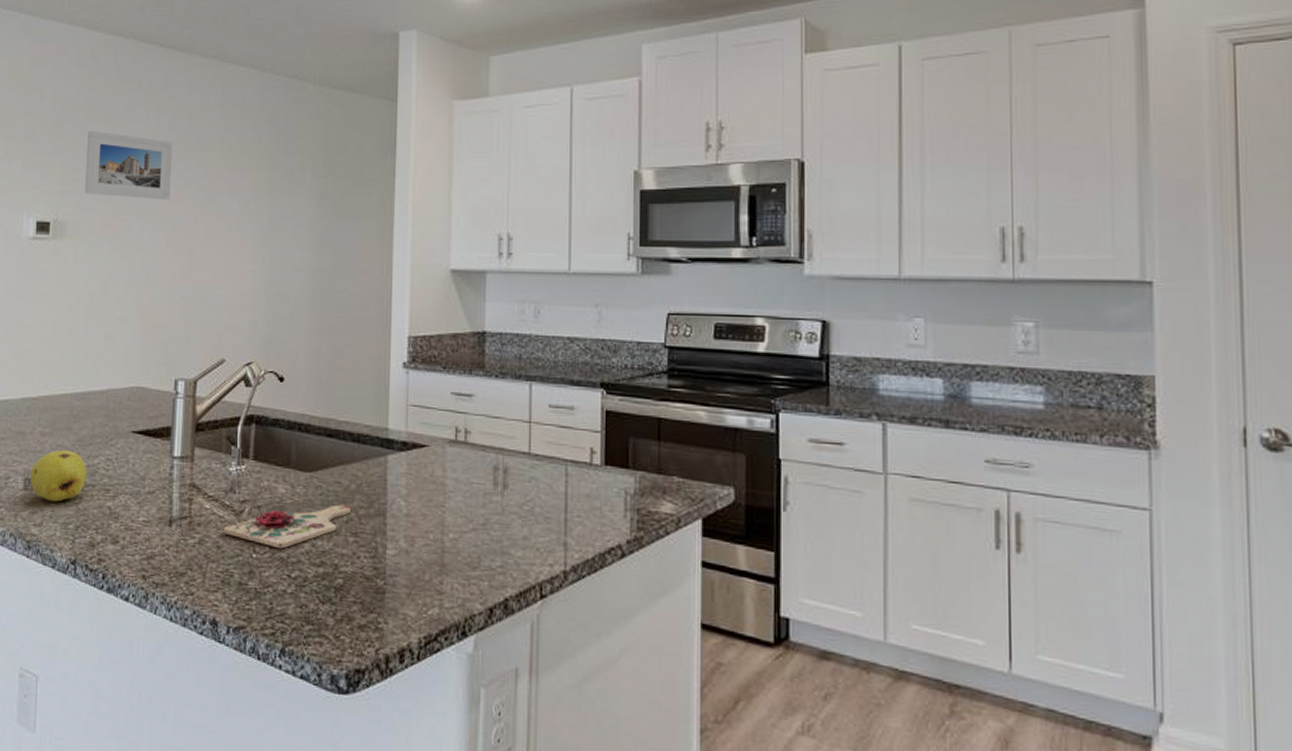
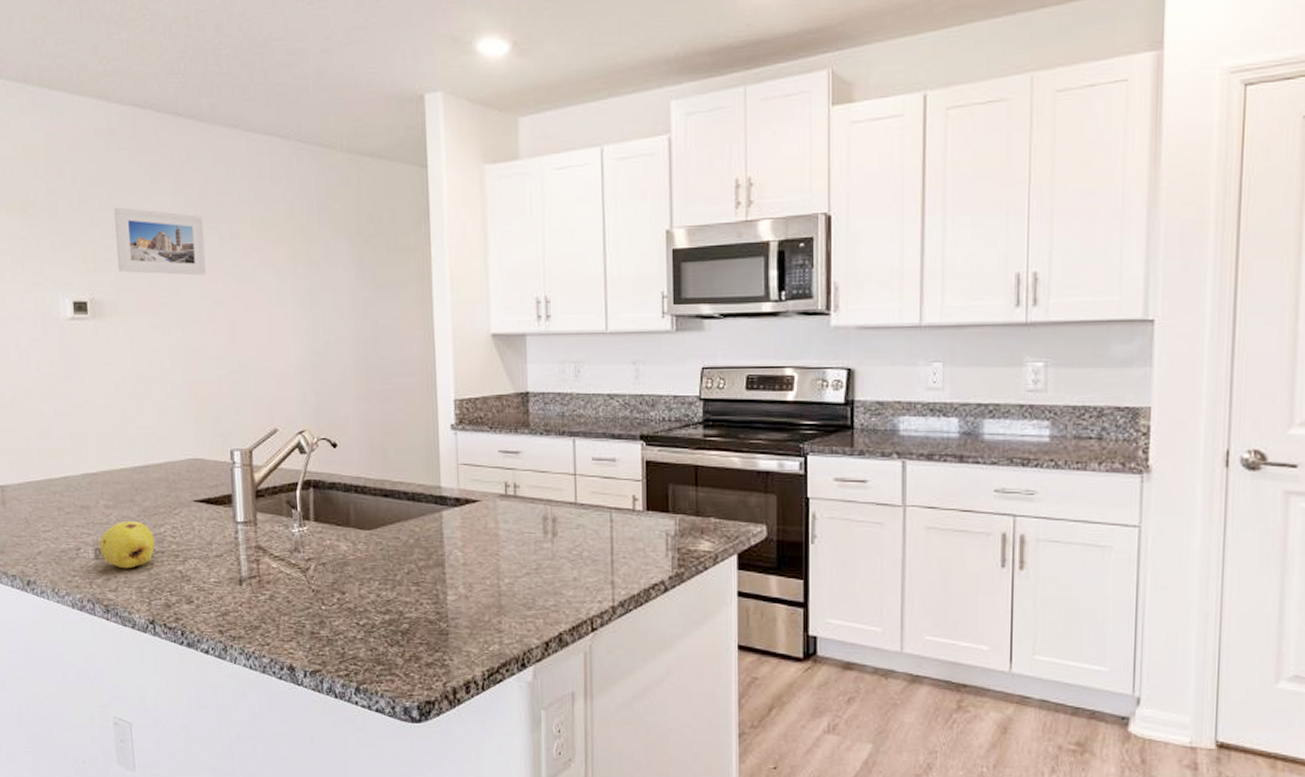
cutting board: present [223,504,351,549] -> none [291,558,411,600]

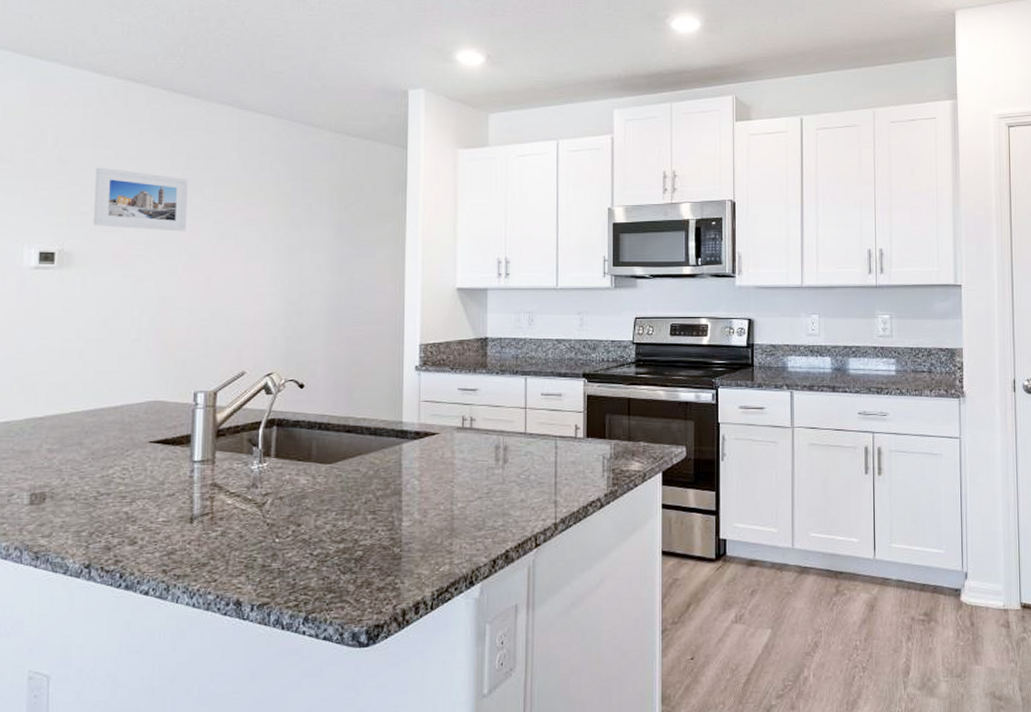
fruit: present [100,520,155,569] -> none [37,463,100,513]

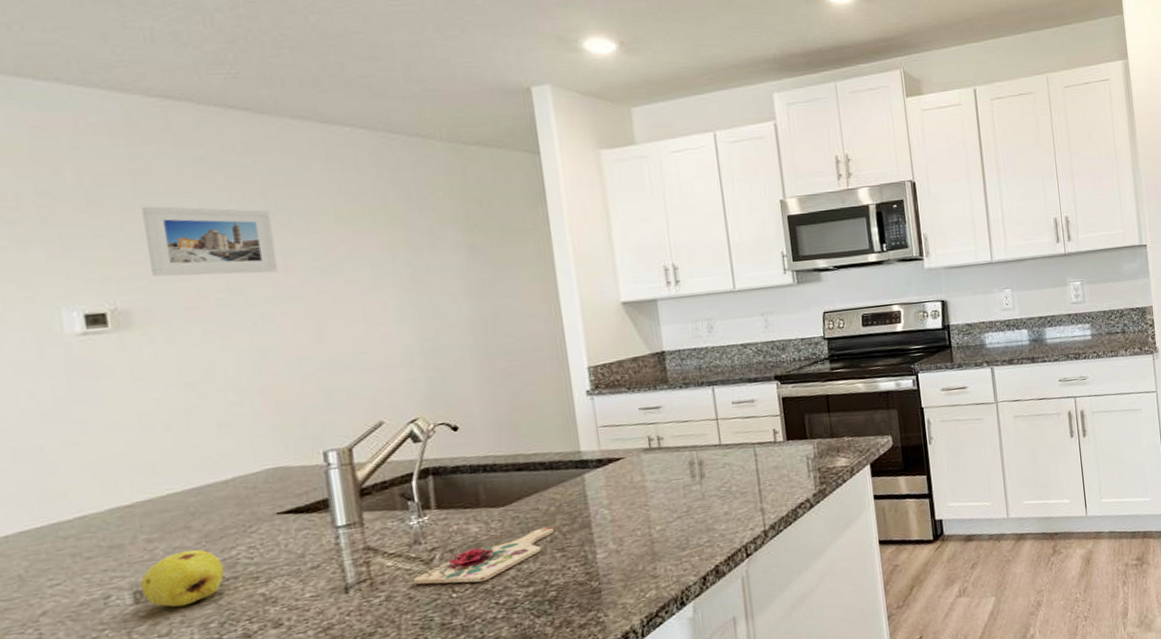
fruit: none [37,463,100,513] -> present [140,549,224,608]
cutting board: none [245,489,369,532] -> present [413,526,554,585]

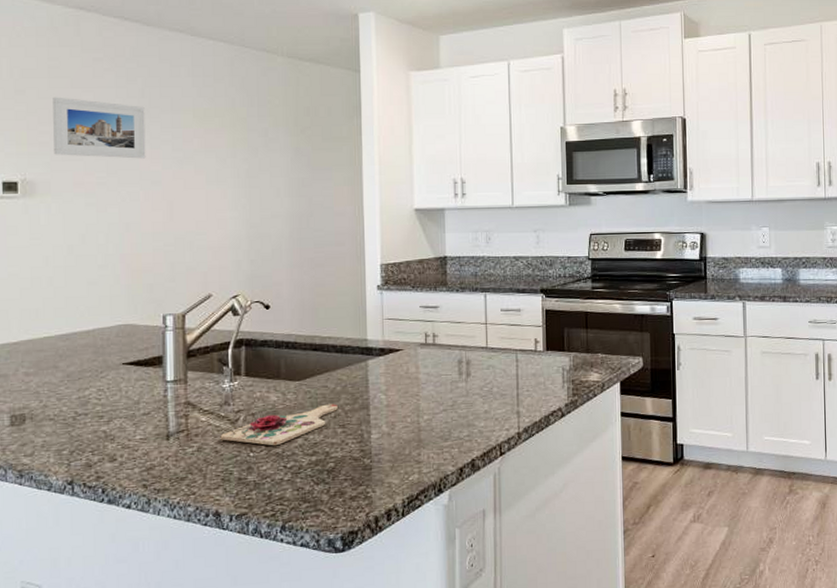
fruit: present [140,549,224,608] -> none [17,386,78,433]

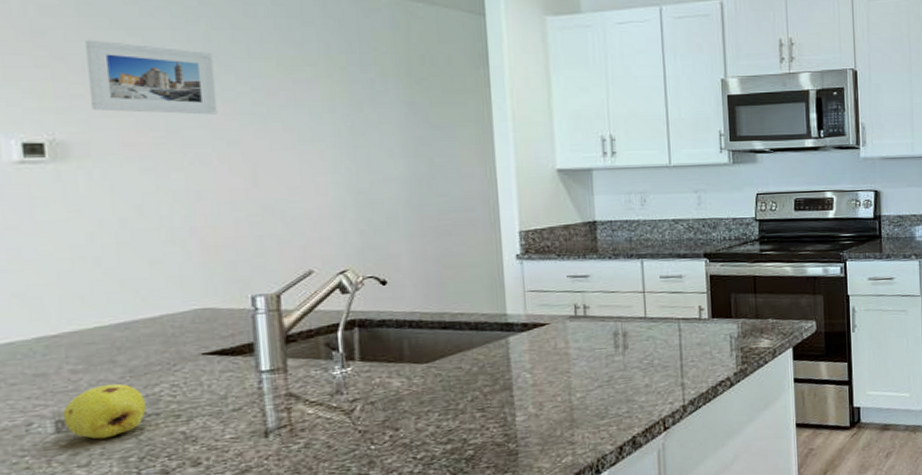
fruit: none [17,386,78,433] -> present [63,383,146,440]
cutting board: present [220,404,338,446] -> none [332,386,475,437]

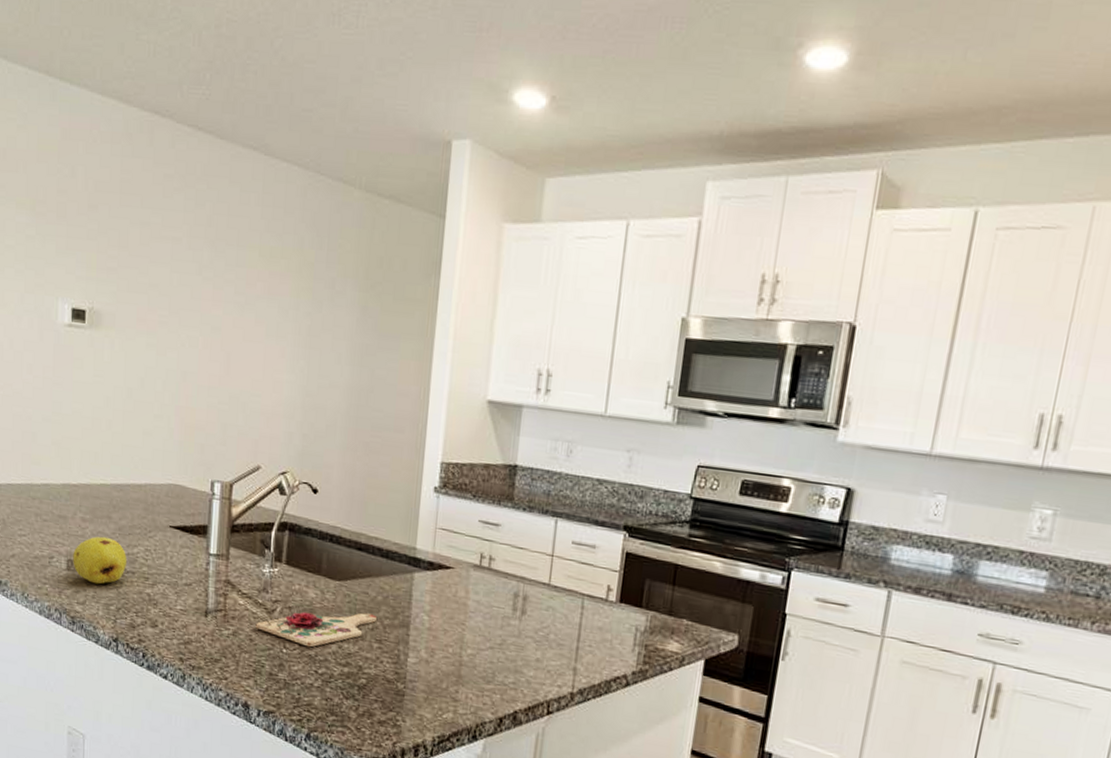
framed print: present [85,40,218,115] -> none [121,216,211,300]
cutting board: none [332,386,475,437] -> present [255,612,377,648]

